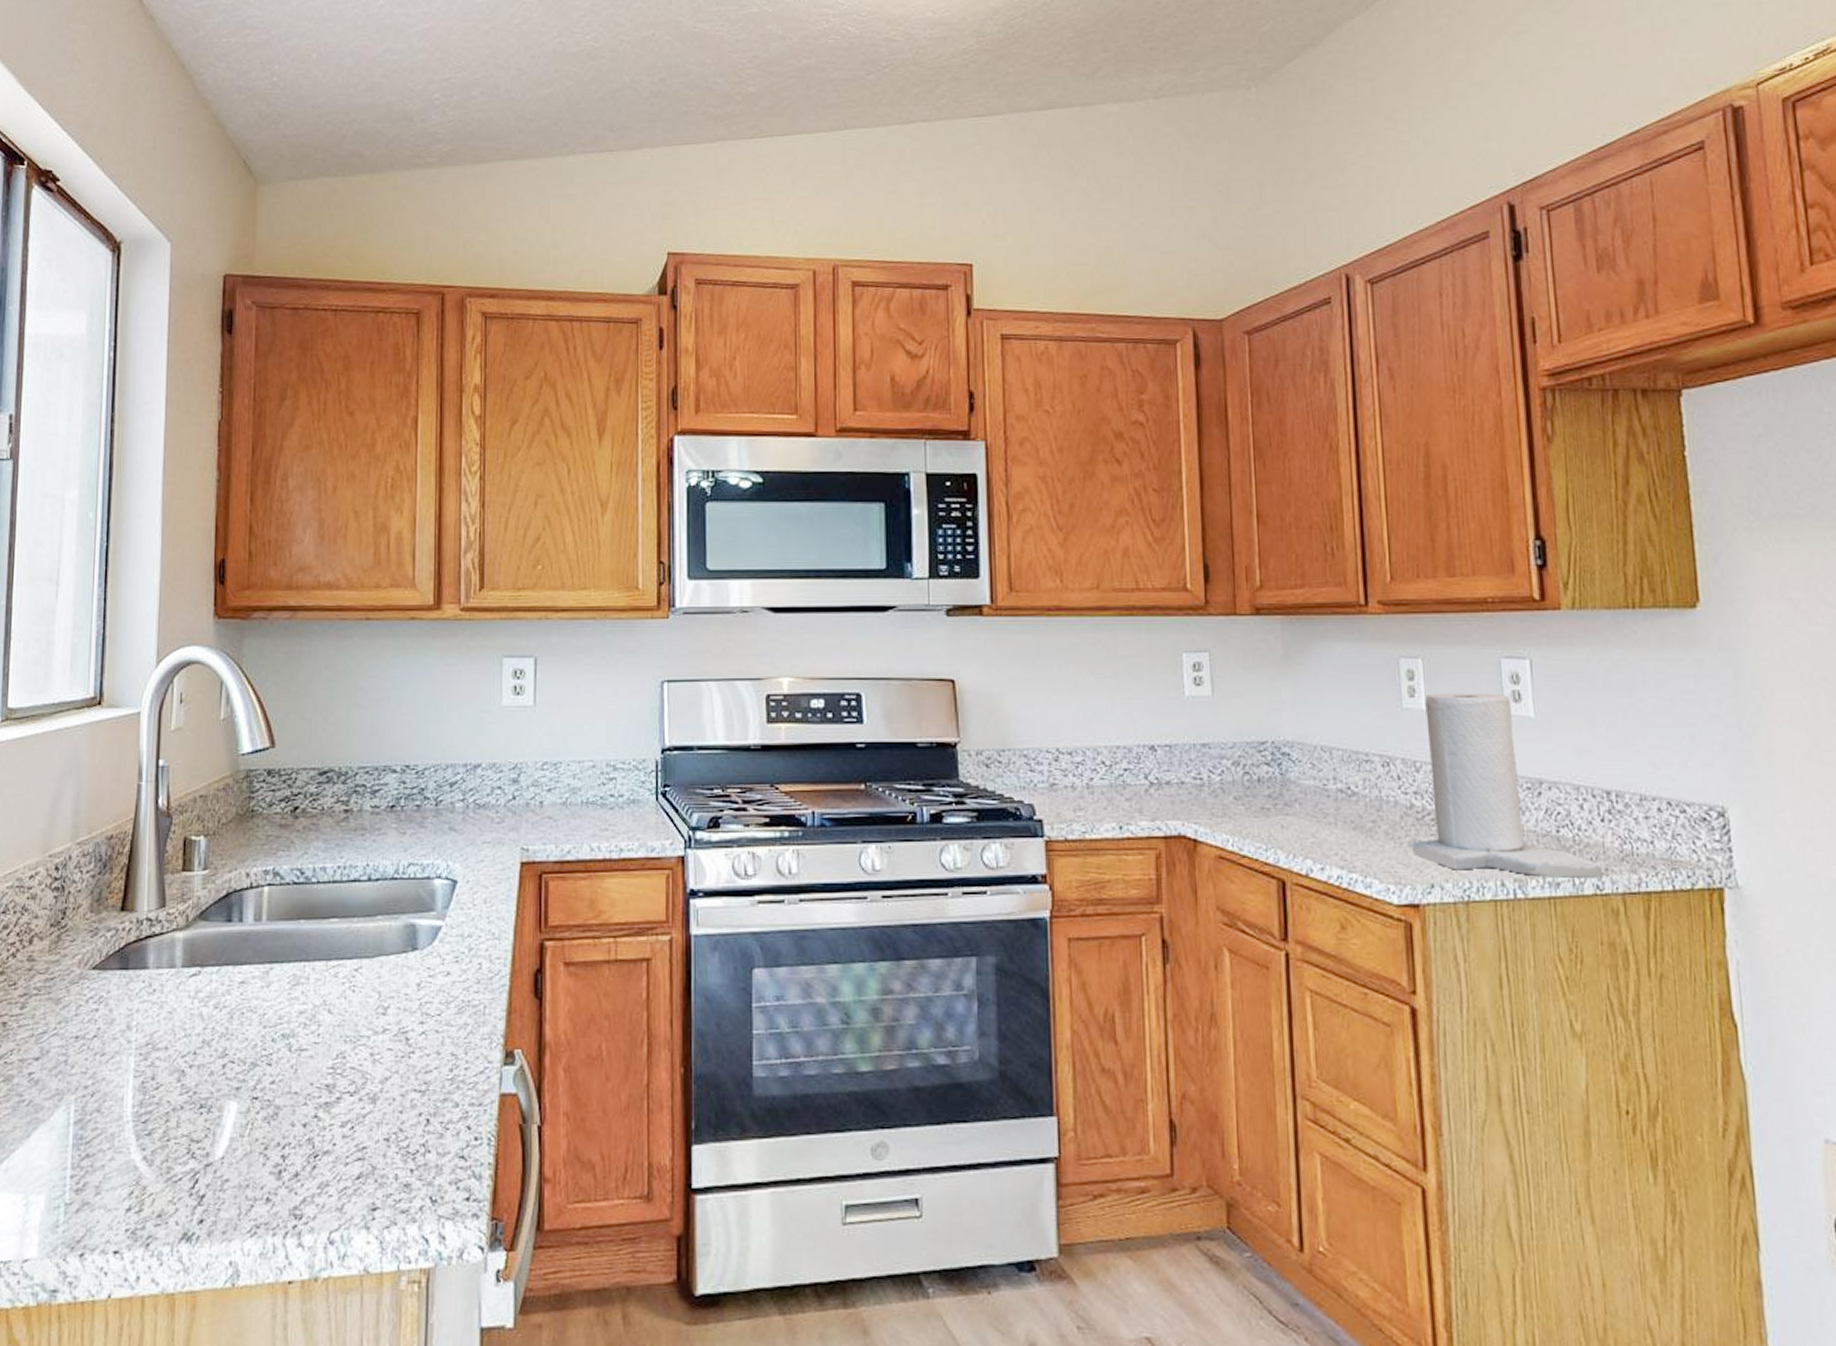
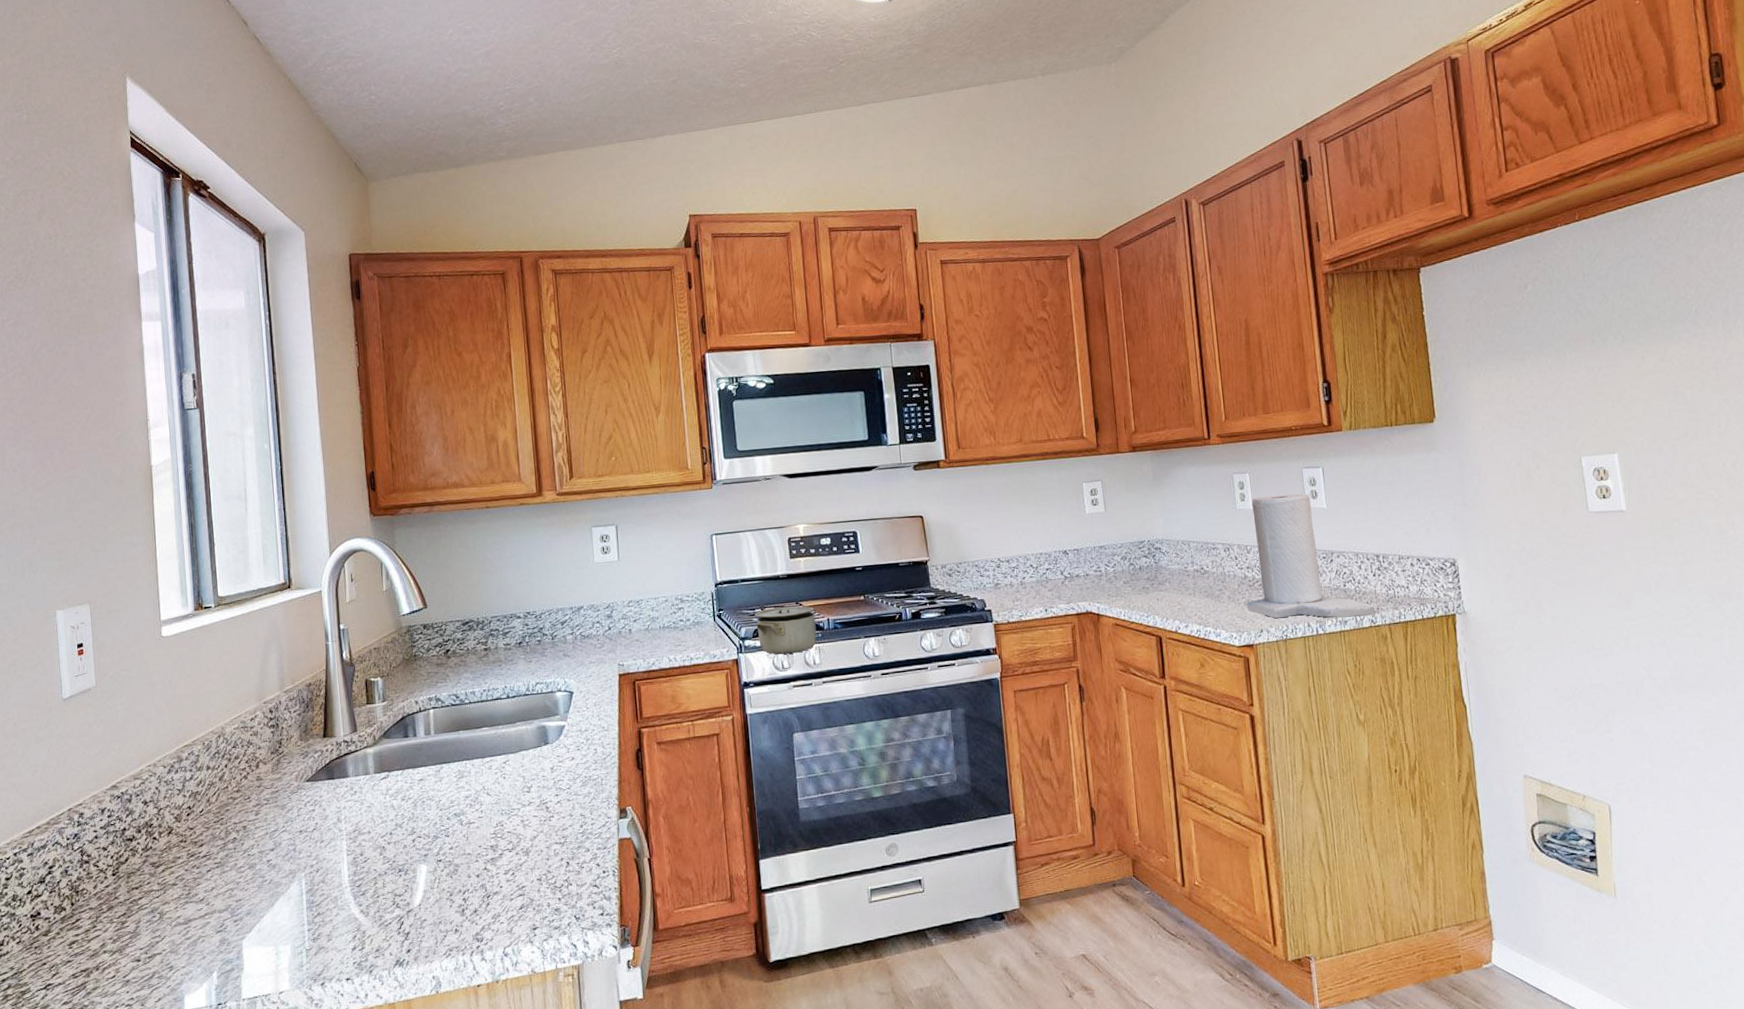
saucepan: none [712,789,796,855] -> present [754,606,817,655]

